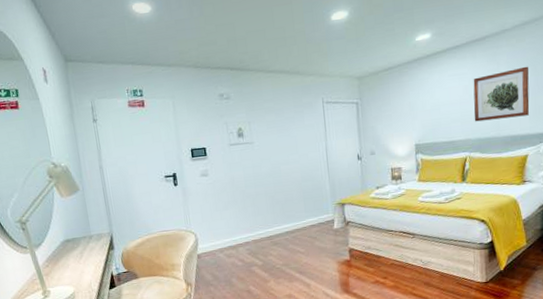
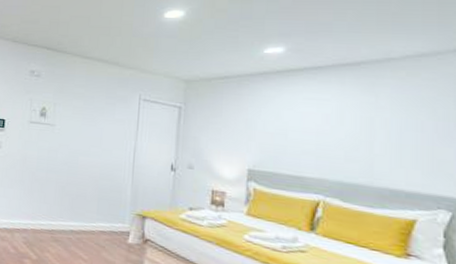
wall art: present [473,66,530,122] -> none [335,106,425,169]

